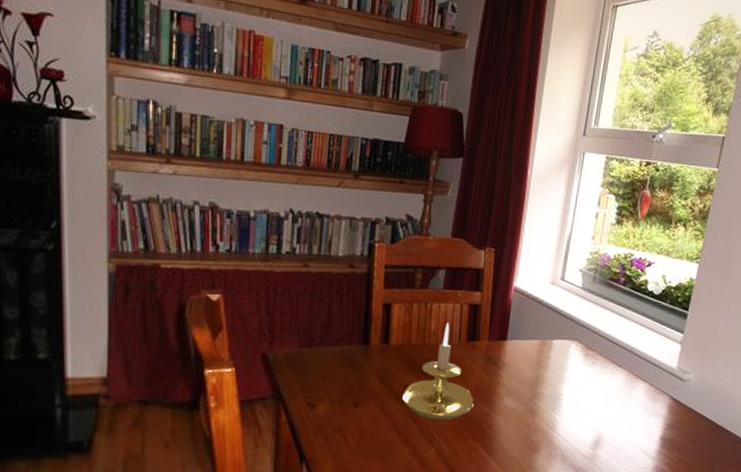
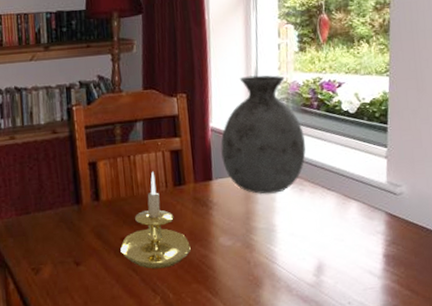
vase: none [520,240,606,363] -> present [221,75,306,195]

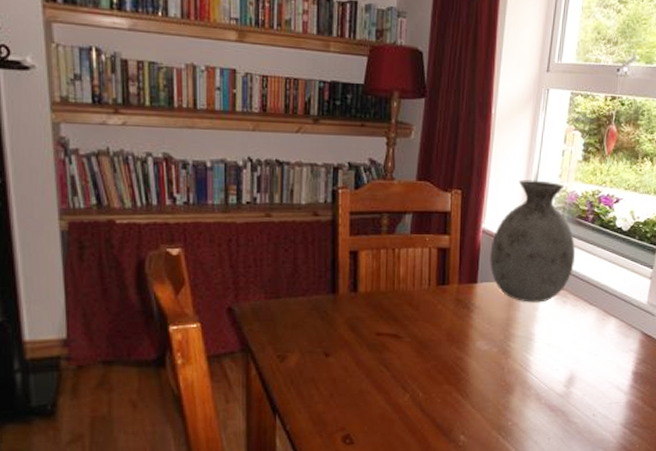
candle holder: present [120,171,191,269] -> none [374,267,446,367]

